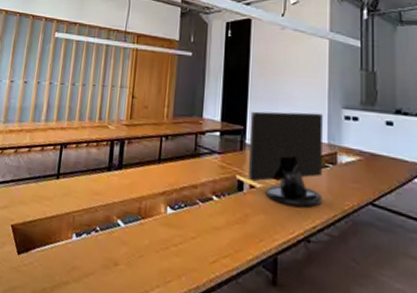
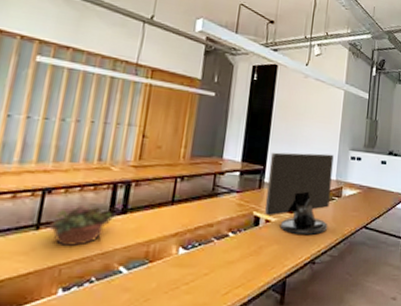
succulent planter: none [65,159,112,196] -> present [49,204,114,246]

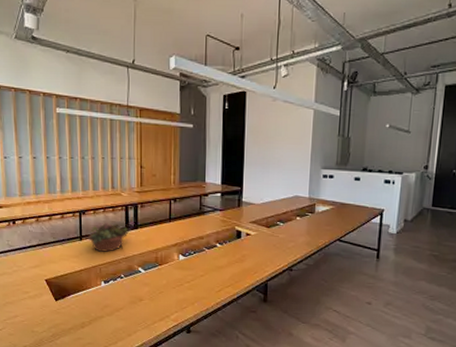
monitor: present [264,152,334,235] -> none [244,173,306,246]

